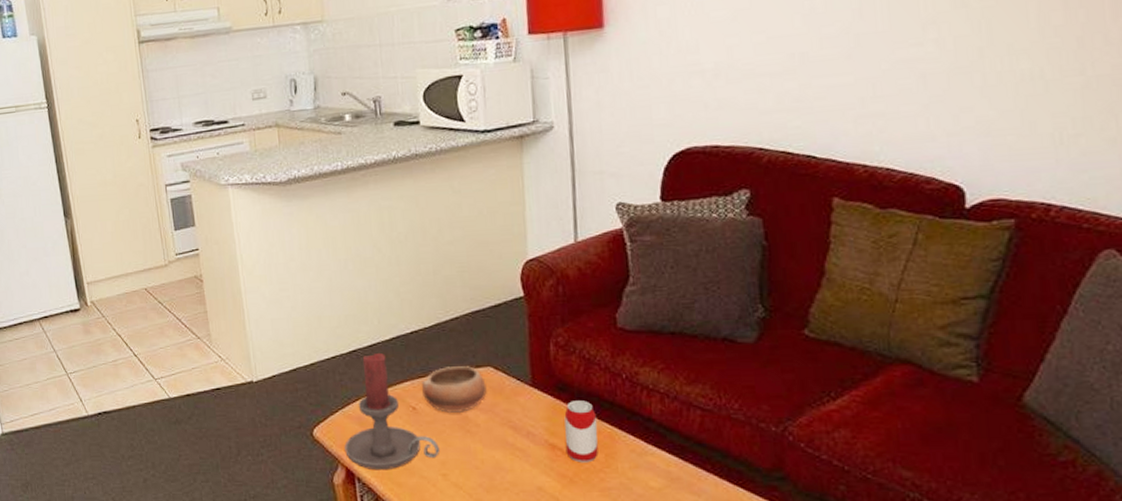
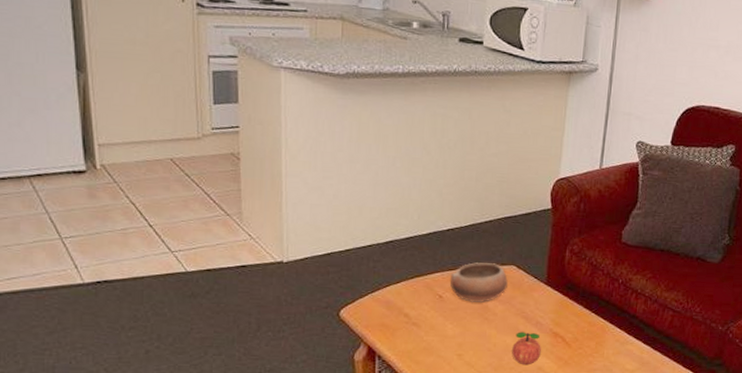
candle holder: present [344,352,441,471] -> none [369,245,459,350]
apple: none [503,445,540,485] -> present [512,332,542,365]
beverage can: present [564,401,599,463] -> none [565,298,594,349]

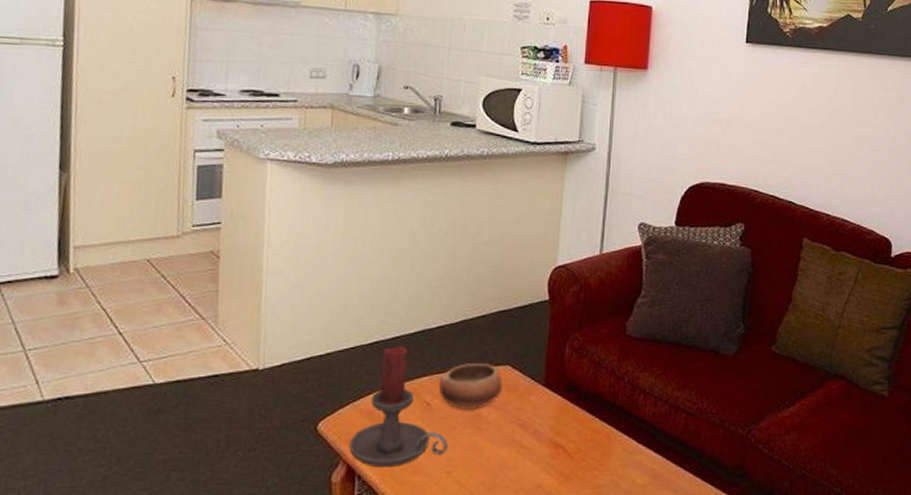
candle holder: none [369,245,459,350] -> present [349,345,449,468]
apple: present [512,332,542,365] -> none [507,442,541,483]

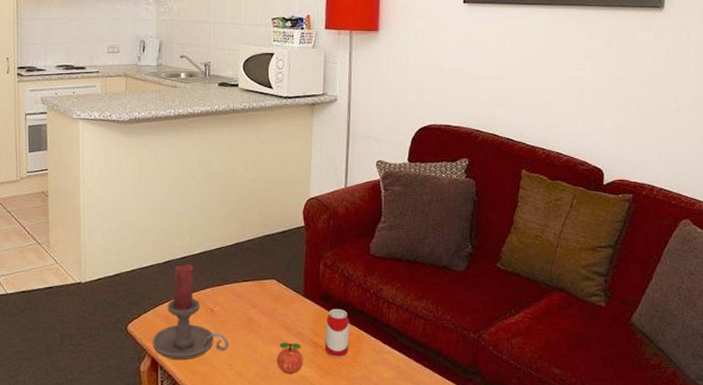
bowl: present [439,363,502,409] -> none [220,278,270,315]
apple: none [507,442,541,483] -> present [277,342,304,375]
beverage can: none [567,401,599,461] -> present [325,309,350,358]

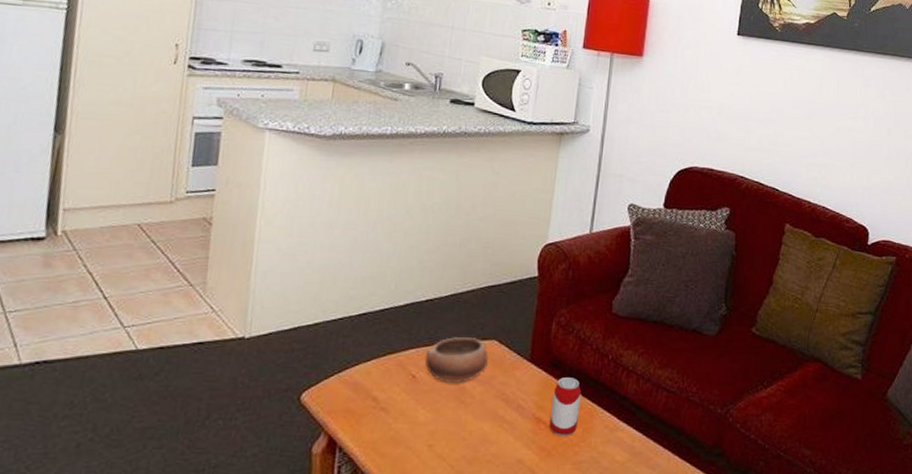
candle holder: present [152,264,229,360] -> none [332,317,432,440]
bowl: none [220,278,270,315] -> present [425,337,488,383]
apple: present [277,342,304,375] -> none [489,417,523,458]

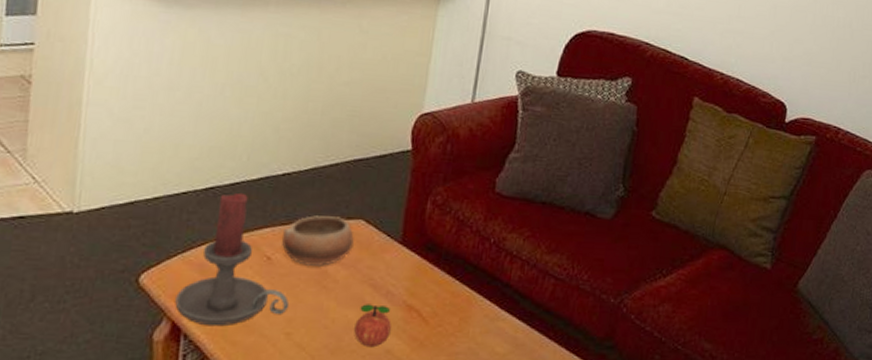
candle holder: none [332,317,432,440] -> present [175,192,290,327]
apple: none [489,417,523,458] -> present [354,304,392,348]
beverage can: present [549,377,582,437] -> none [422,262,459,326]

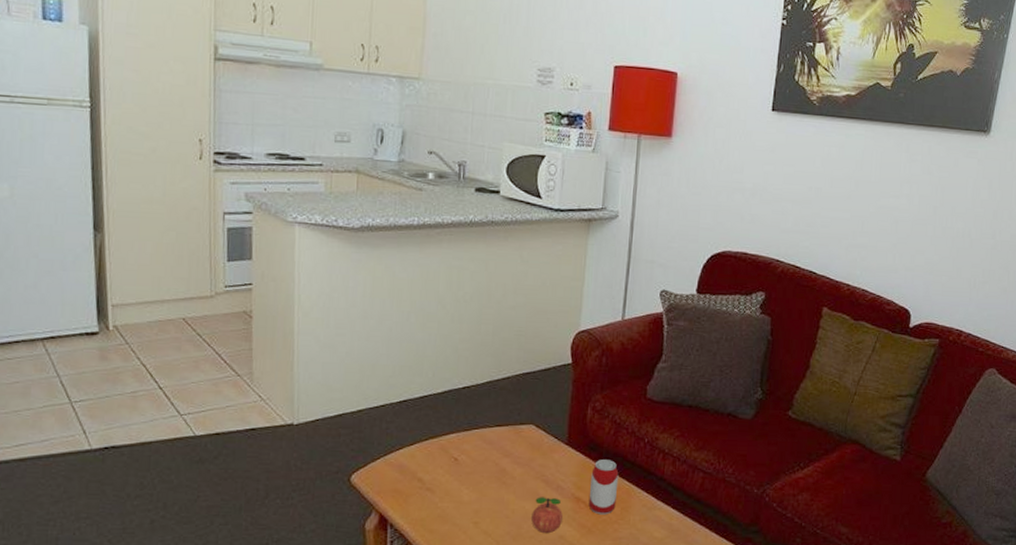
candle holder: present [175,192,290,327] -> none [381,404,476,517]
bowl: present [282,215,354,266] -> none [466,422,527,465]
beverage can: none [422,262,459,326] -> present [588,460,619,515]

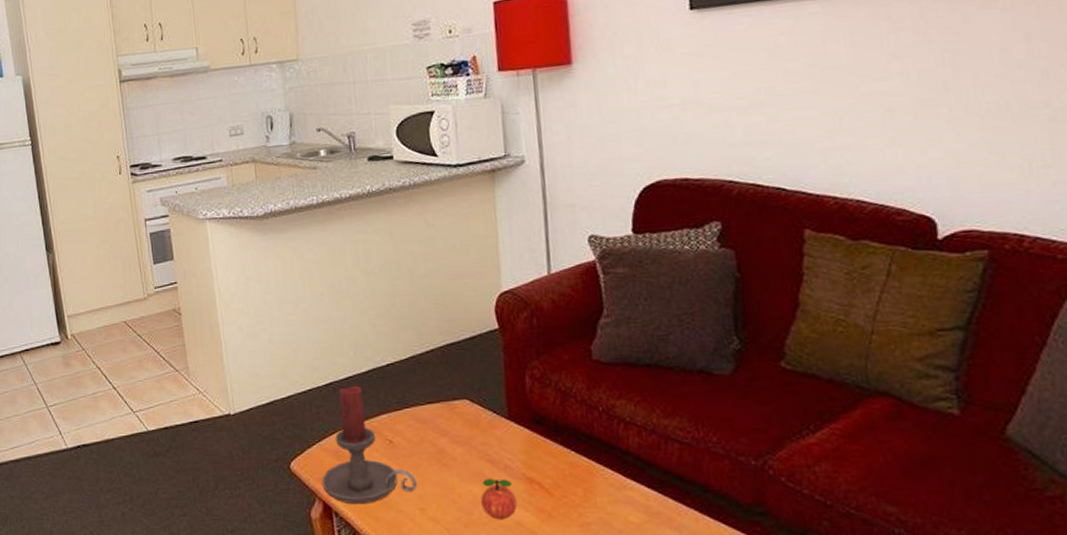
candle holder: none [381,404,476,517] -> present [322,385,418,505]
beverage can: present [588,460,619,515] -> none [541,434,577,497]

